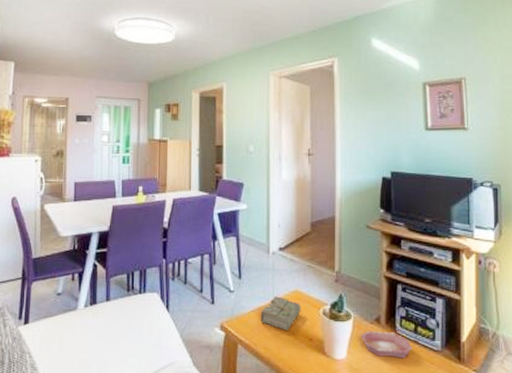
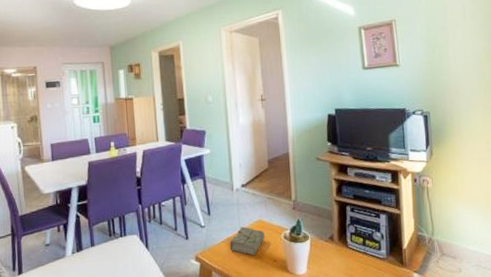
bowl: present [361,331,413,358] -> none [318,247,363,269]

